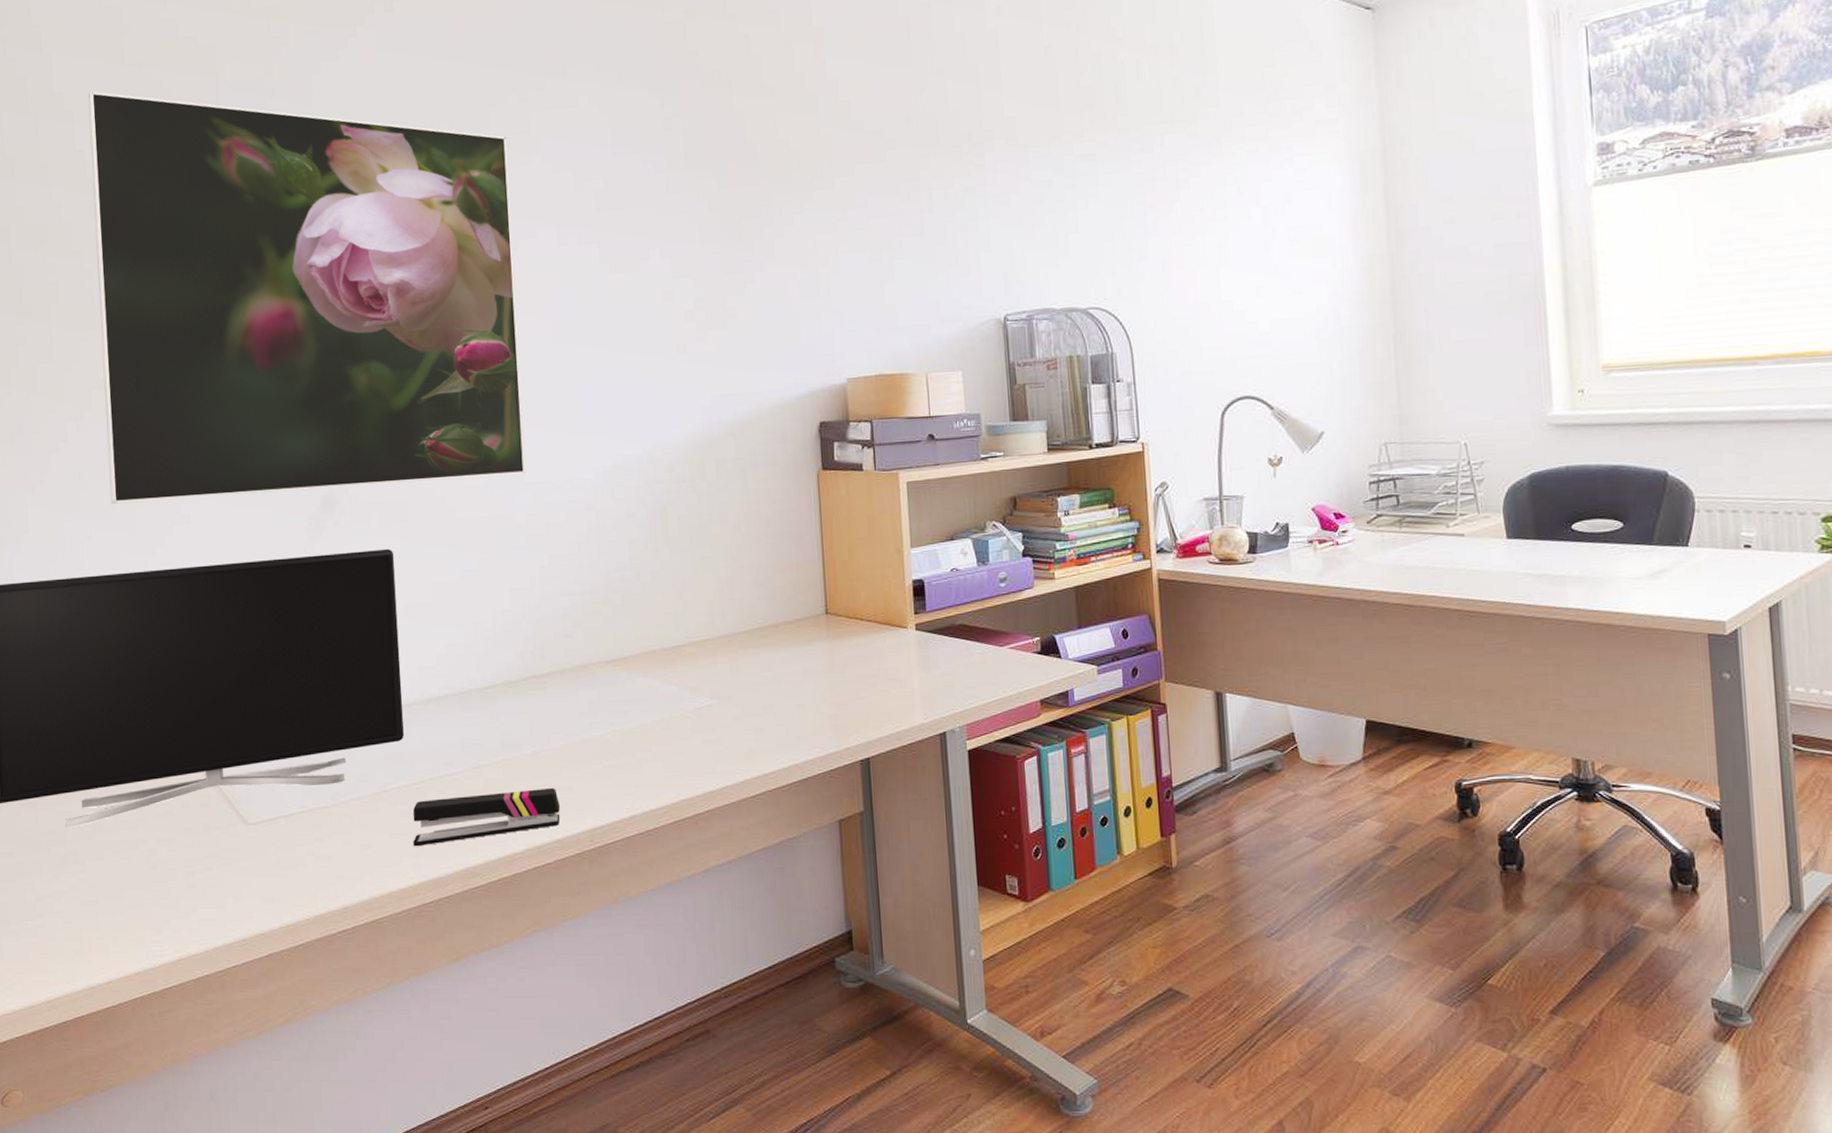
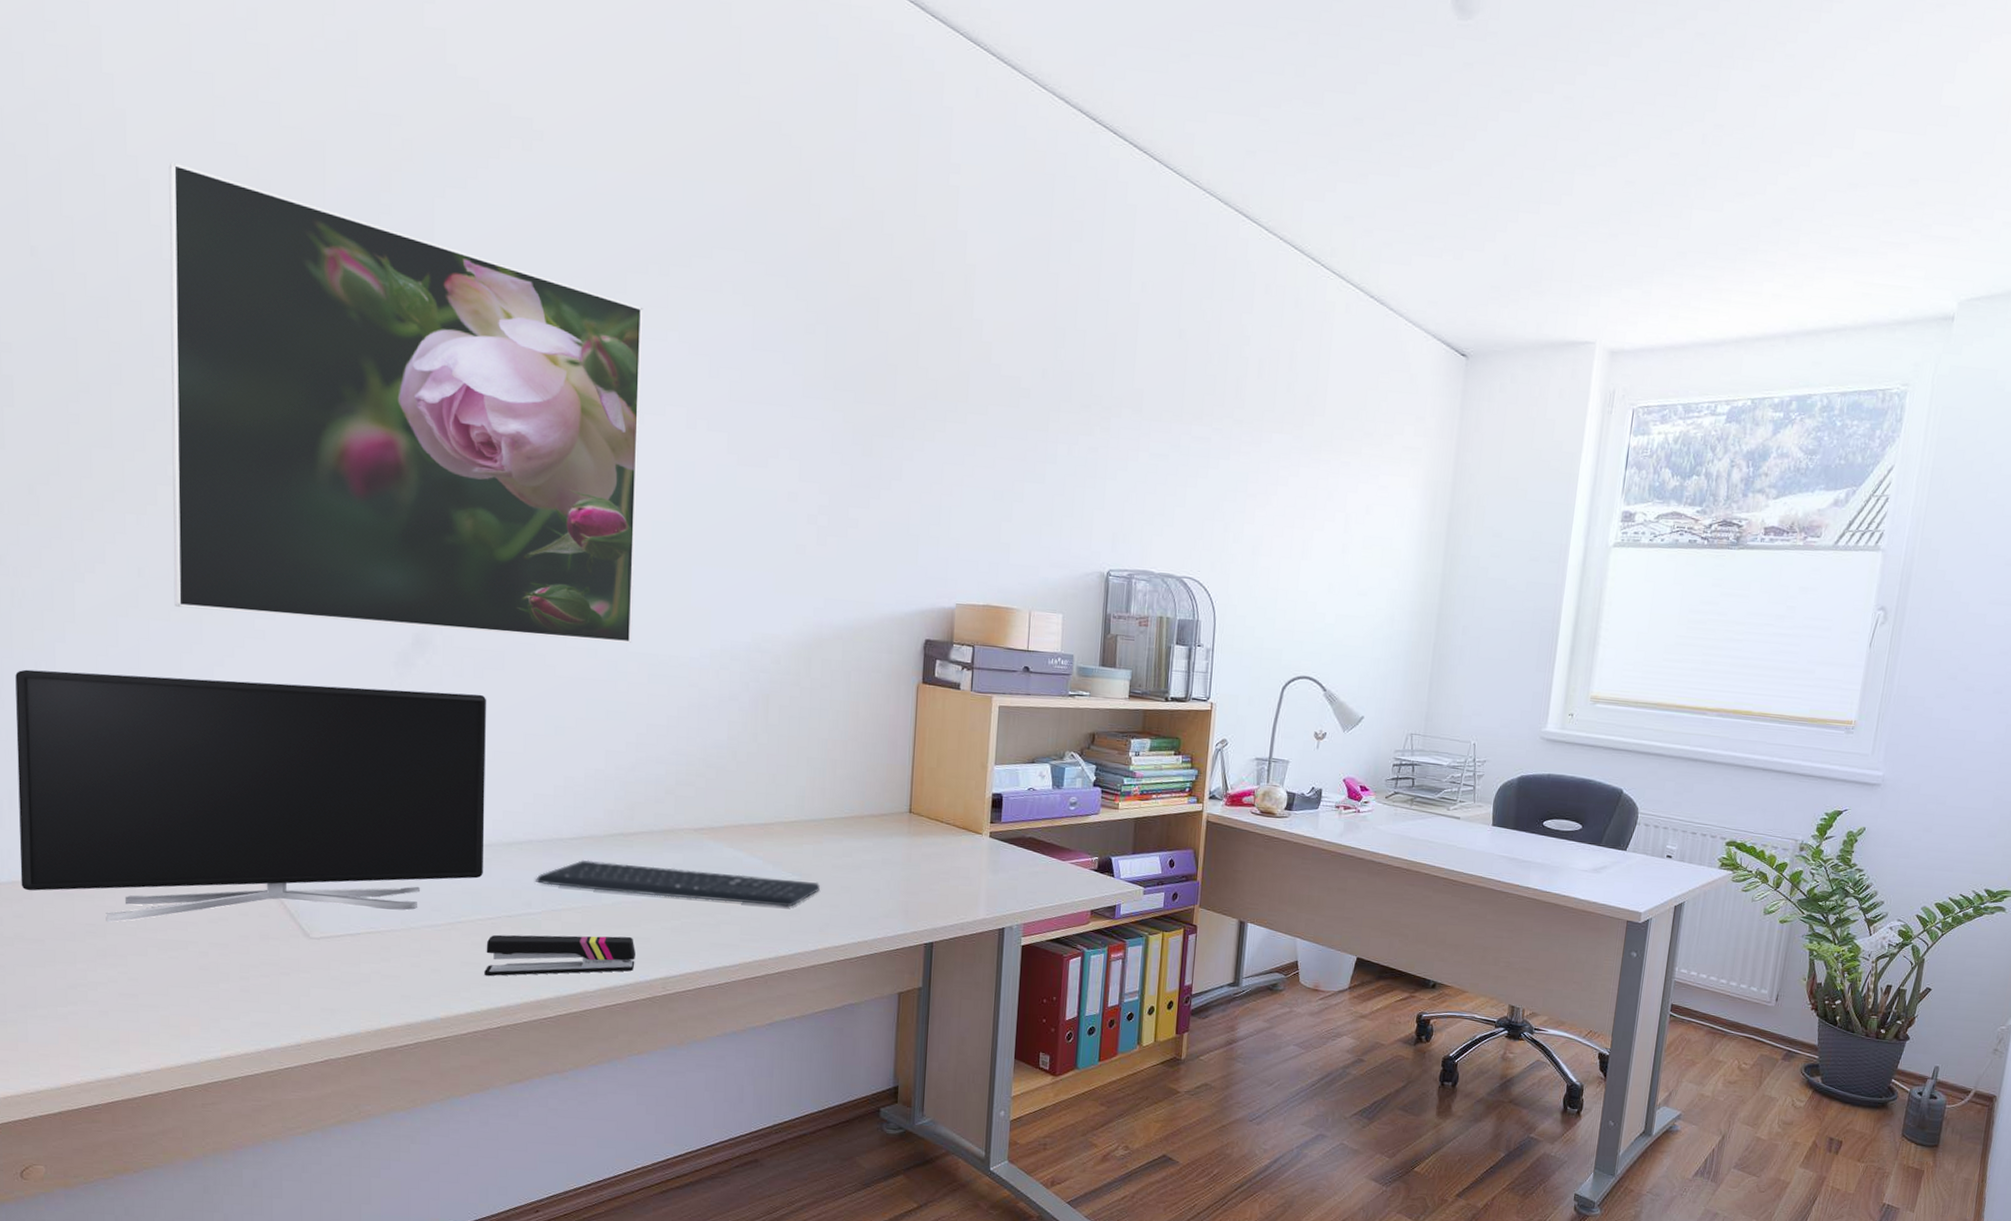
keyboard: none [454,703,741,741] -> present [534,859,820,907]

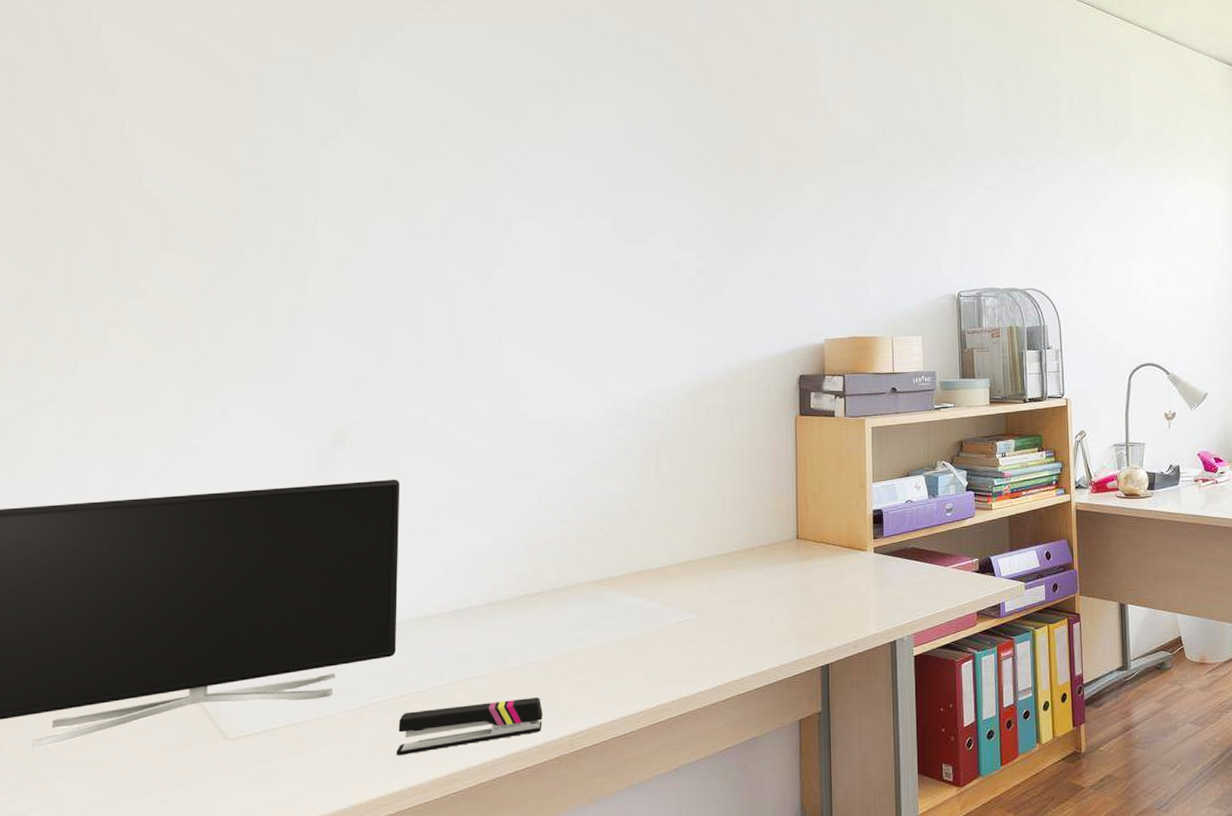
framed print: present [169,162,643,644] -> none [117,59,536,434]
keyboard: present [534,859,820,907] -> none [445,618,717,656]

